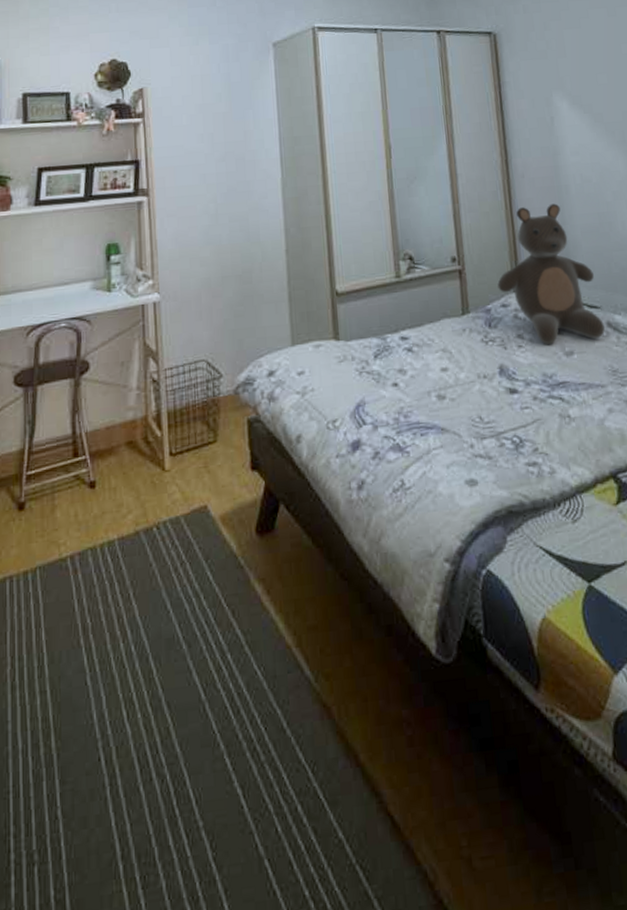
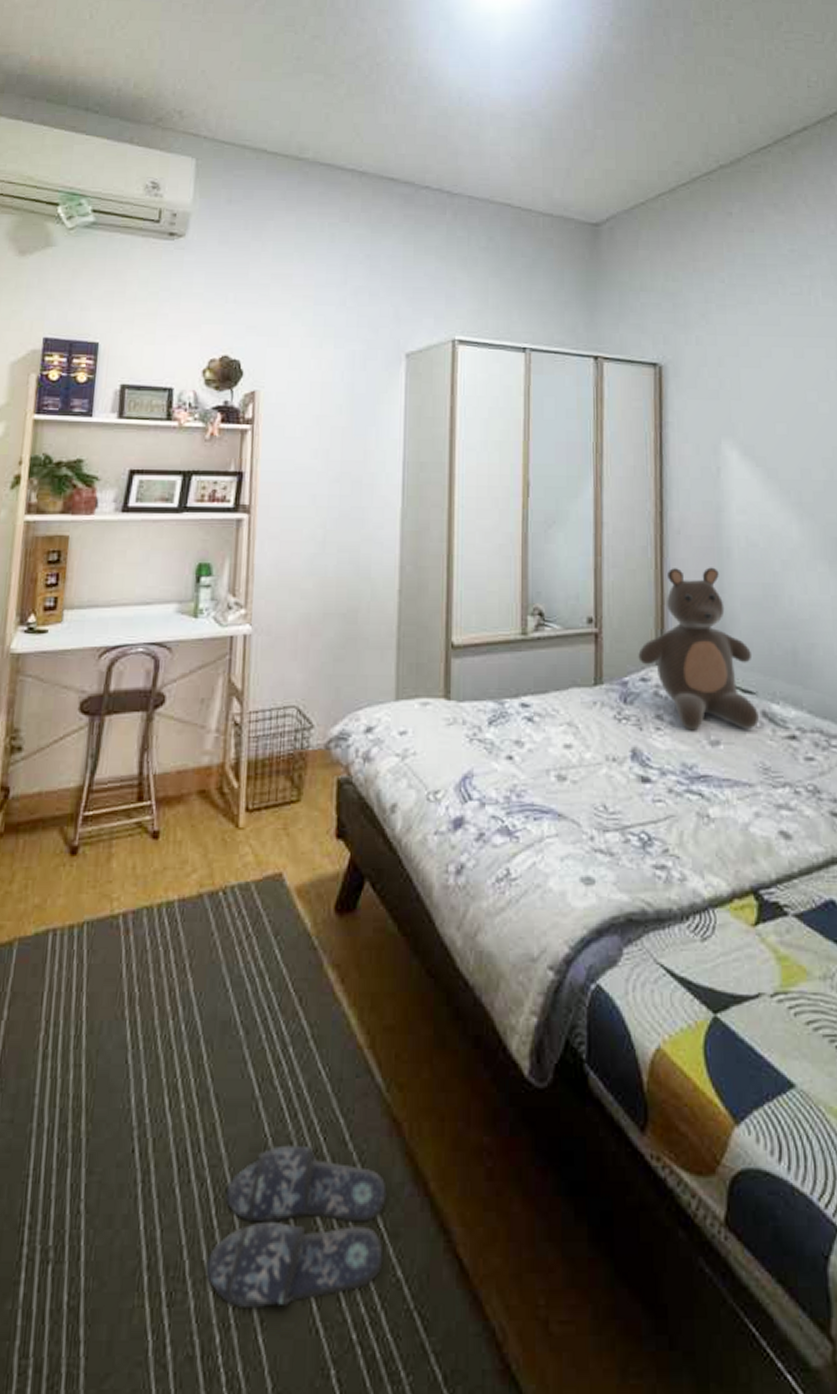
slippers: none [174,736,326,881] -> present [207,1145,387,1307]

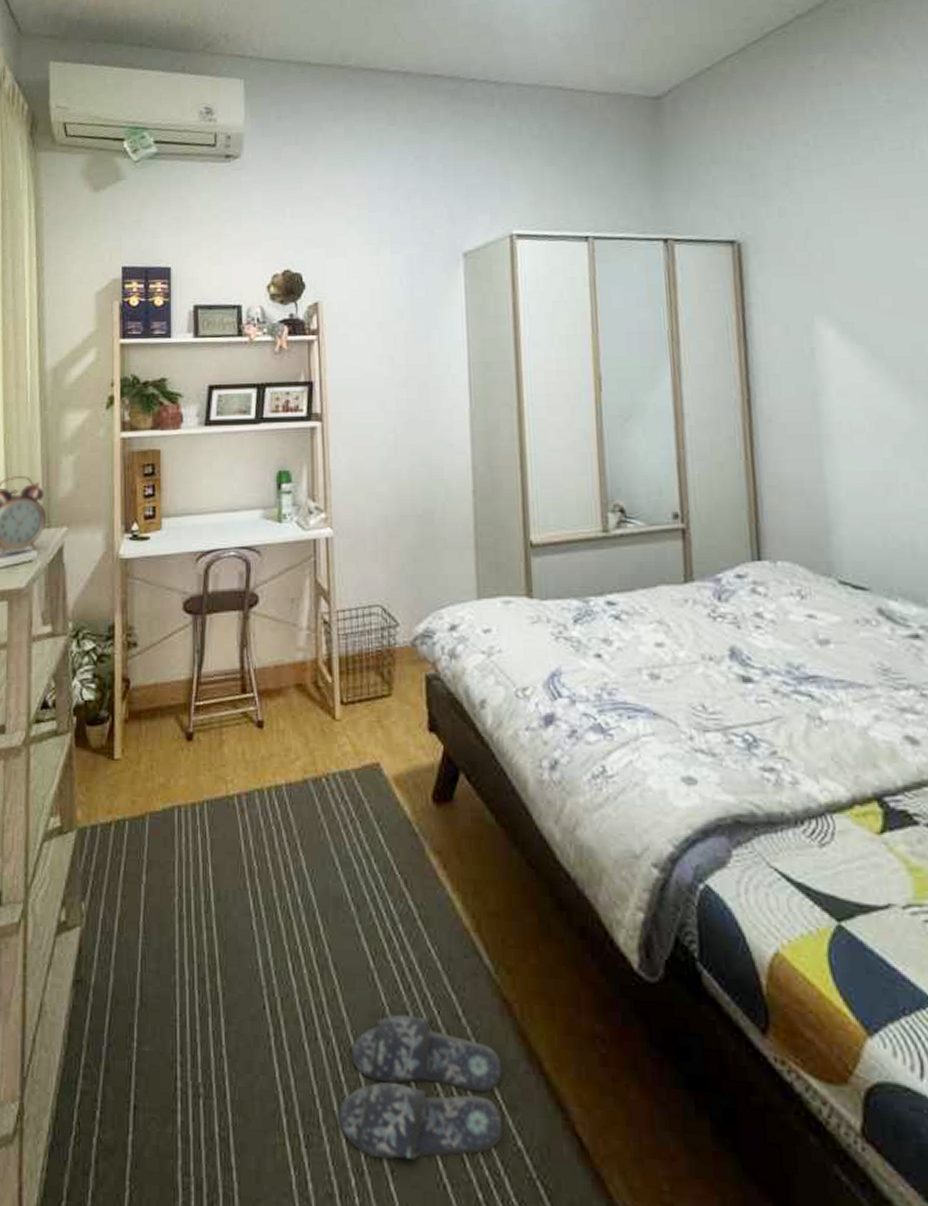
teddy bear: present [638,567,760,731] -> none [731,456,875,629]

